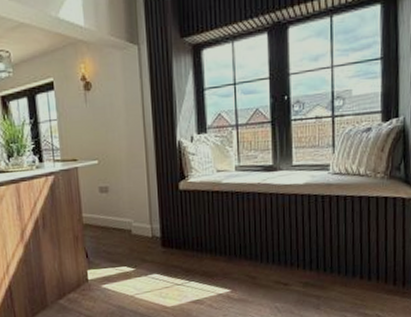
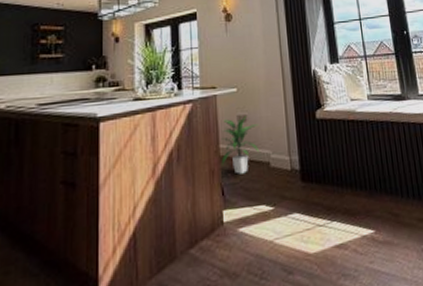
indoor plant: none [84,187,122,240] -> present [221,116,260,175]

